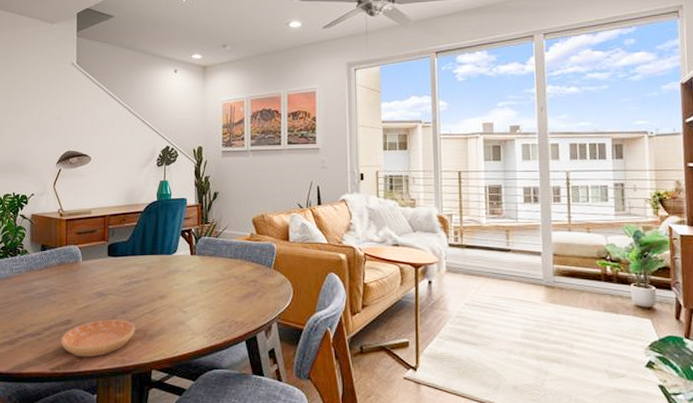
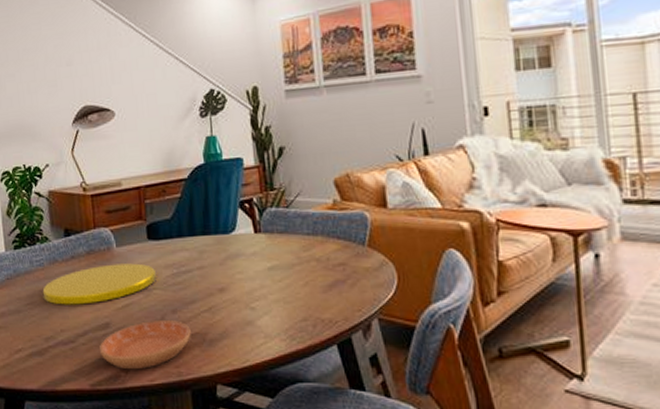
plate: none [18,274,112,305] -> present [42,263,156,305]

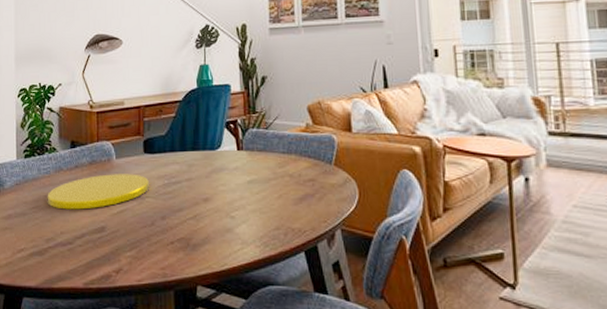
saucer: present [100,320,191,370] -> none [95,226,177,271]

